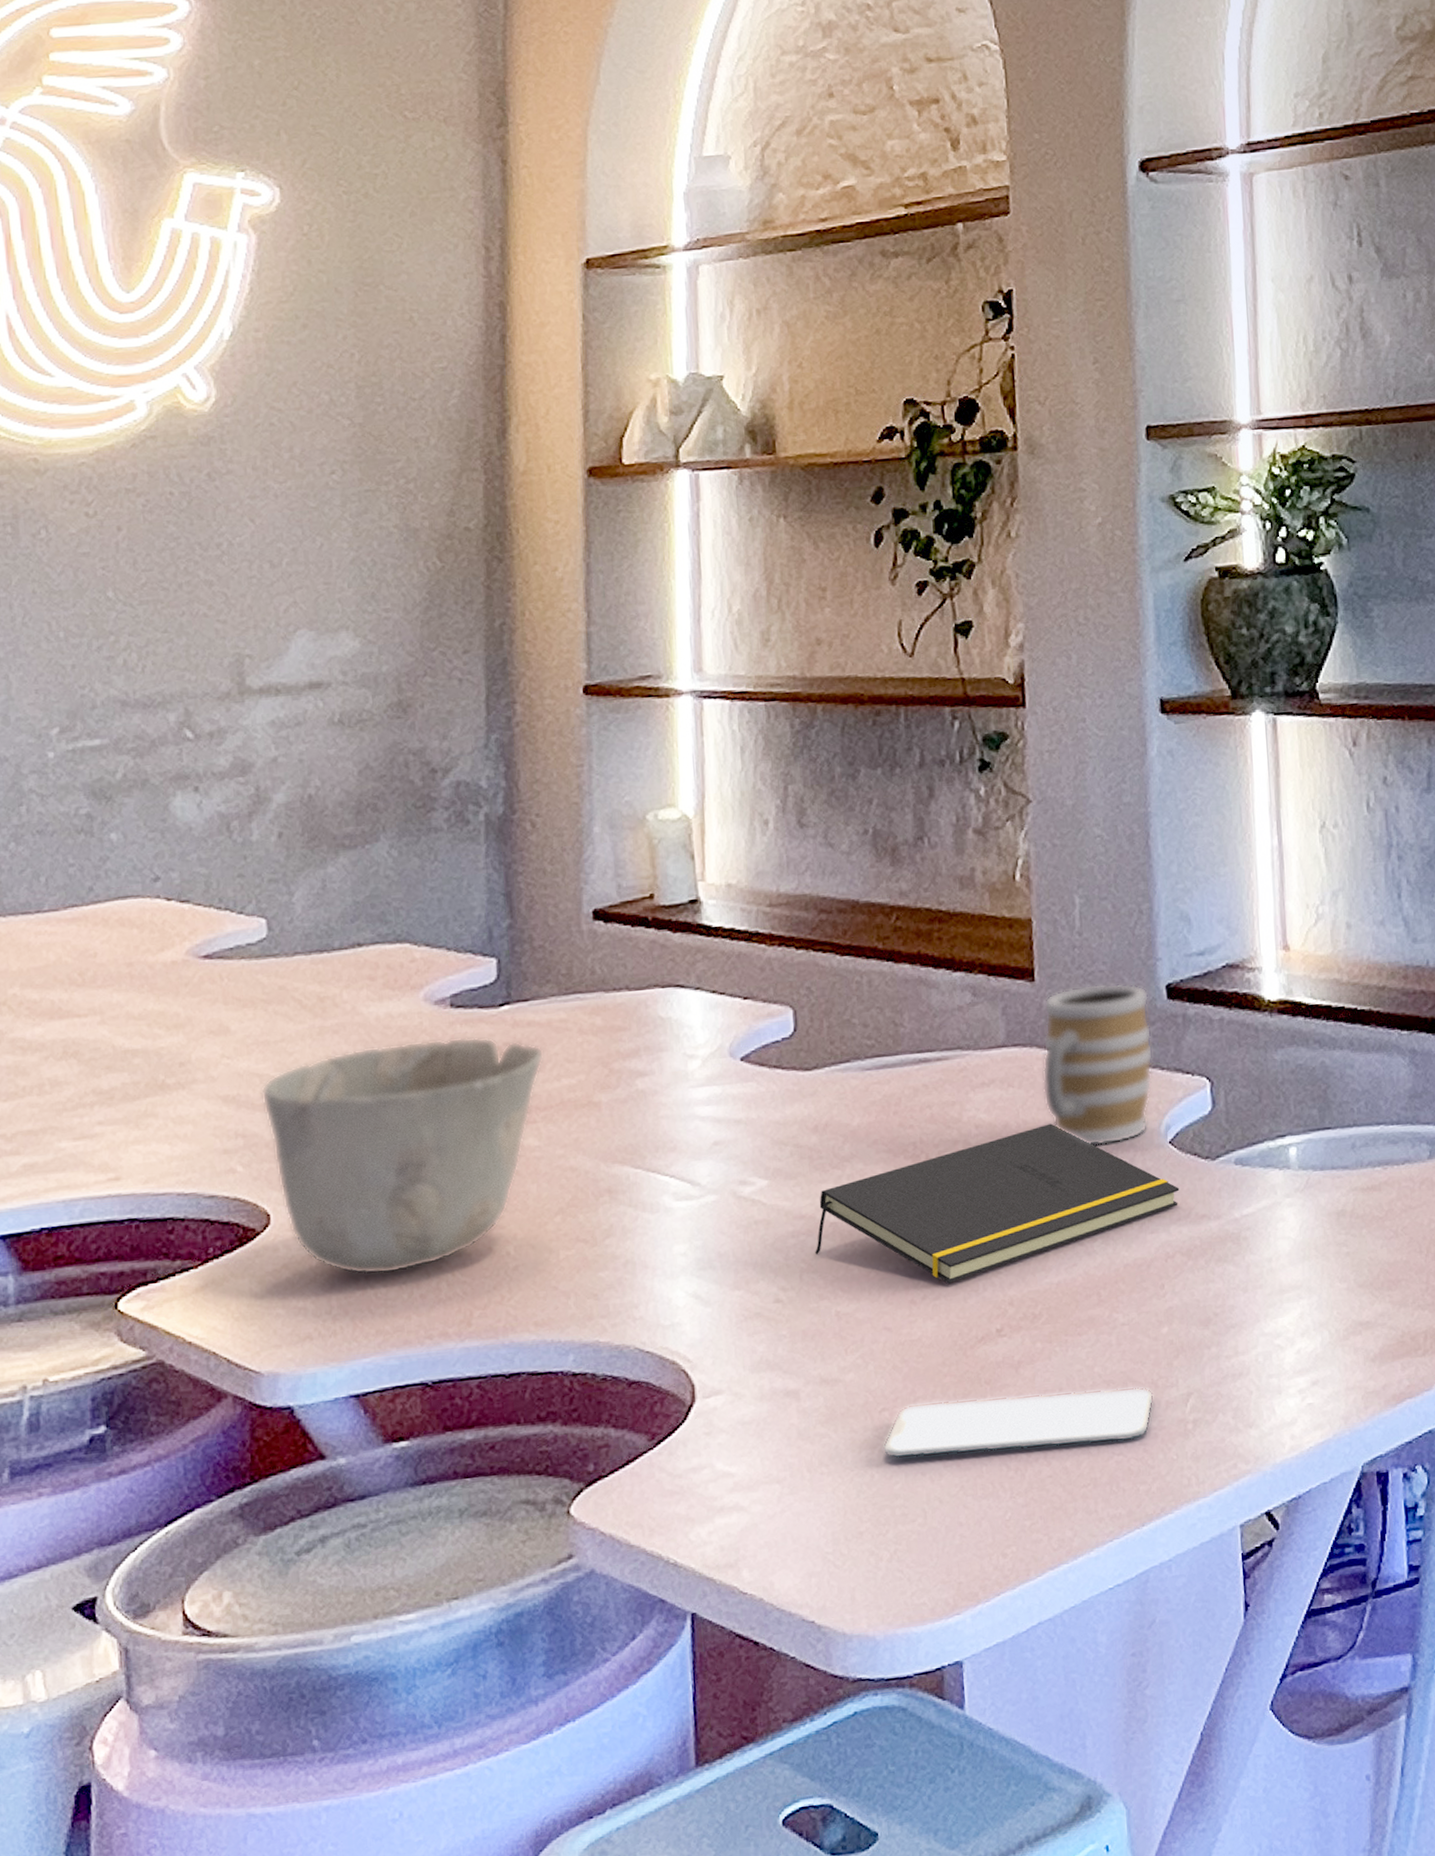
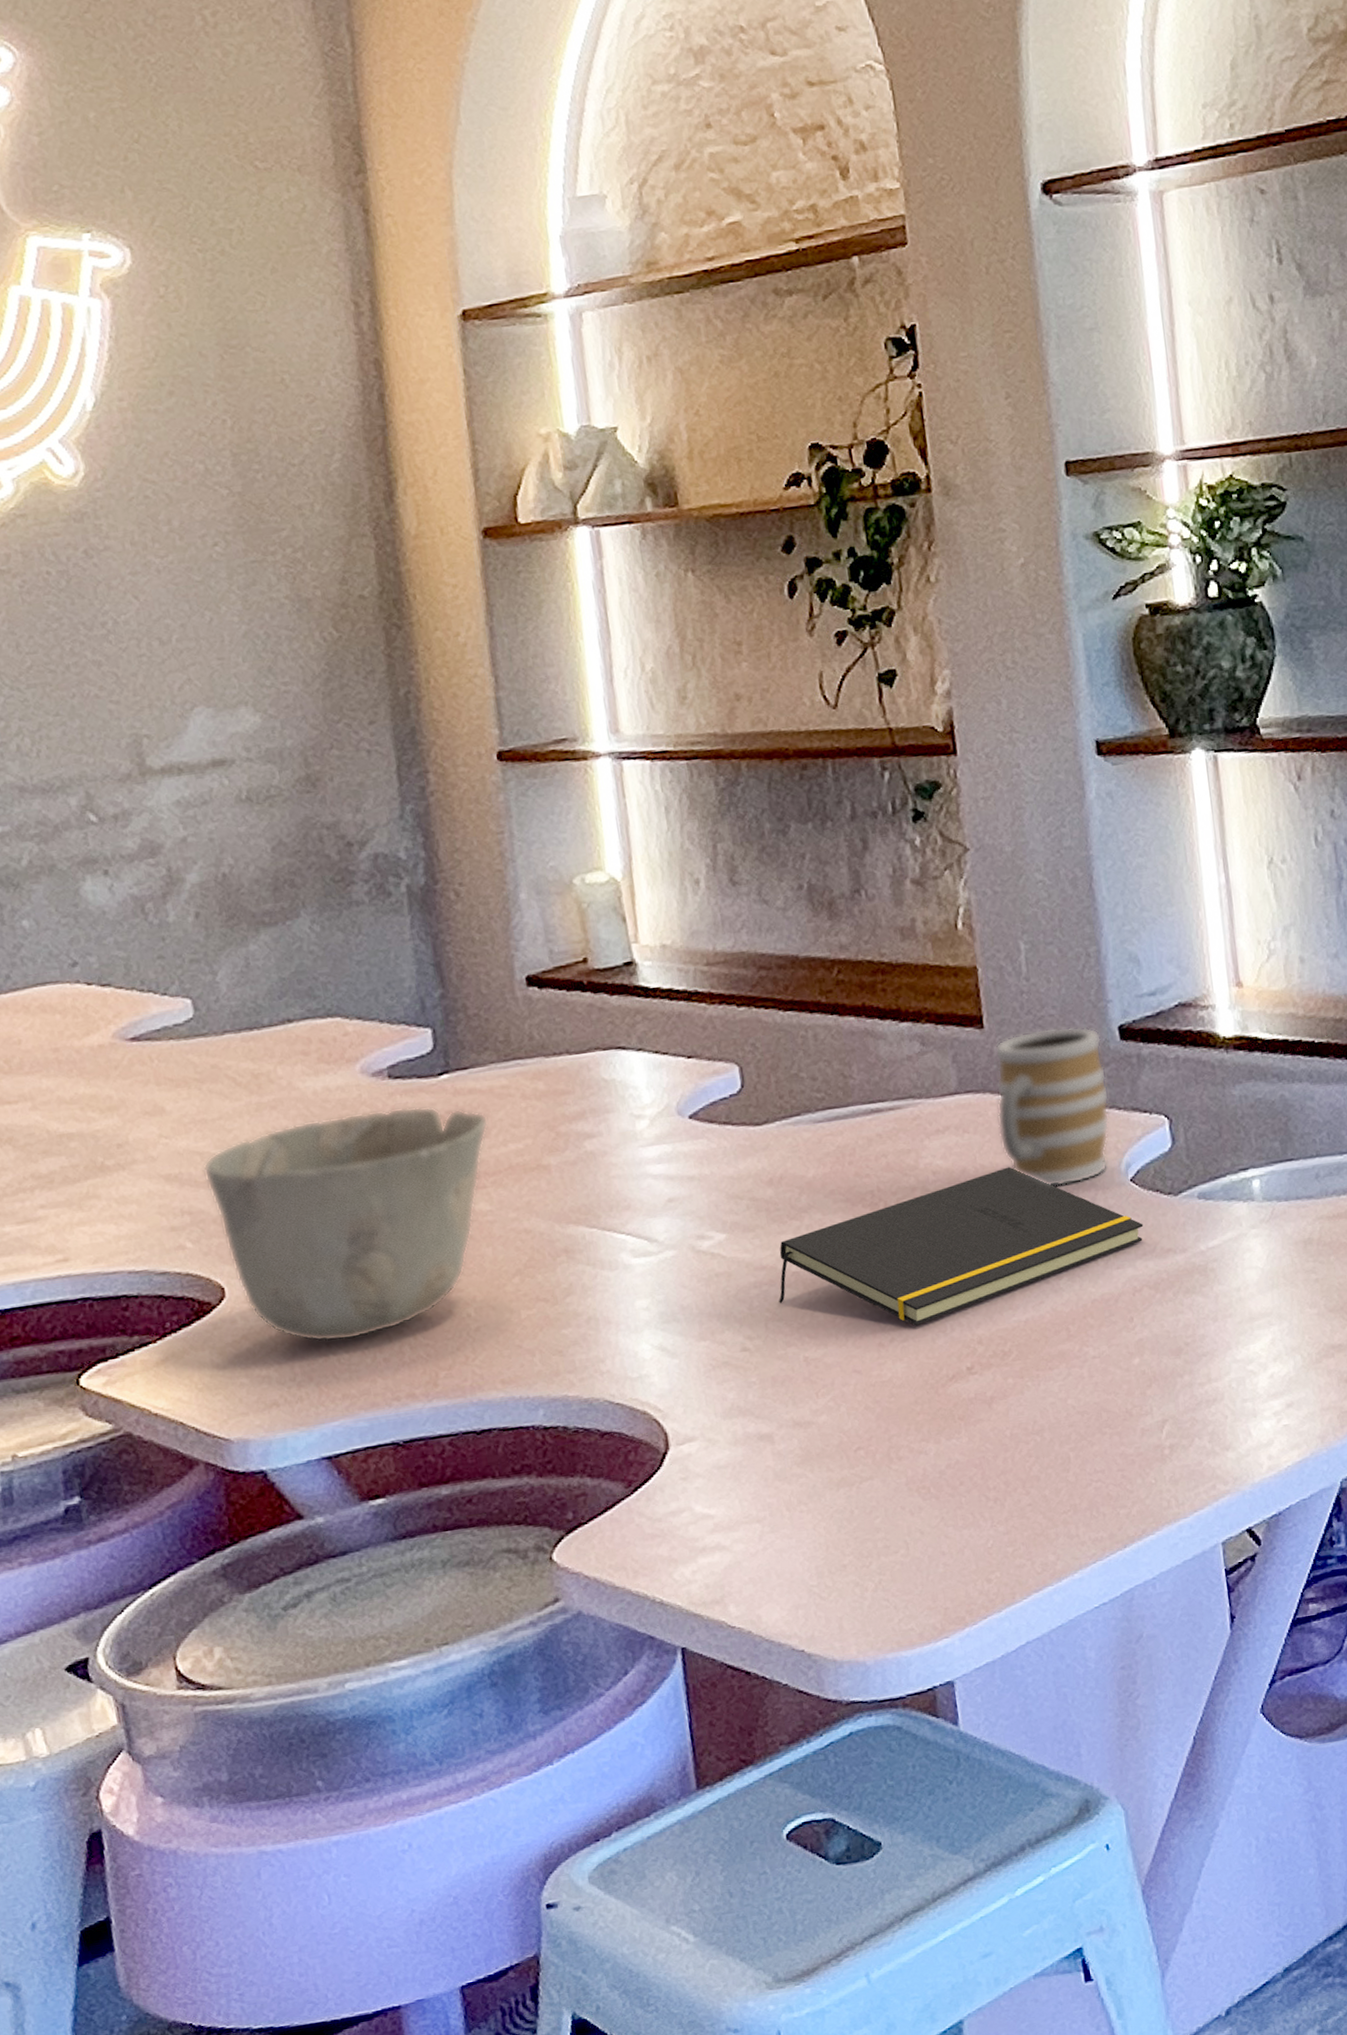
smartphone: present [882,1387,1154,1459] -> none [860,1416,1130,1495]

